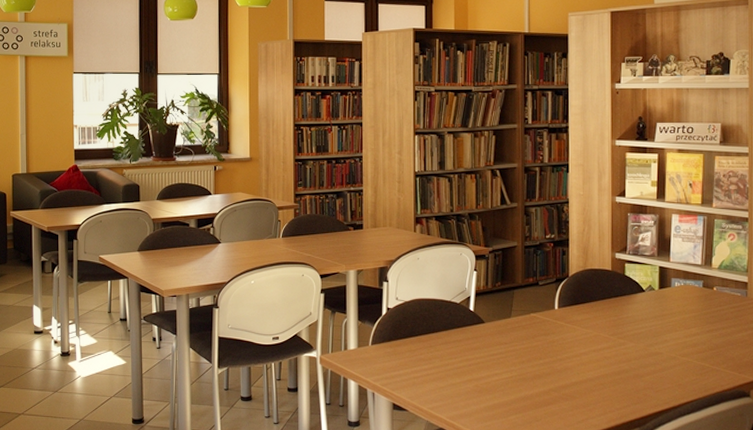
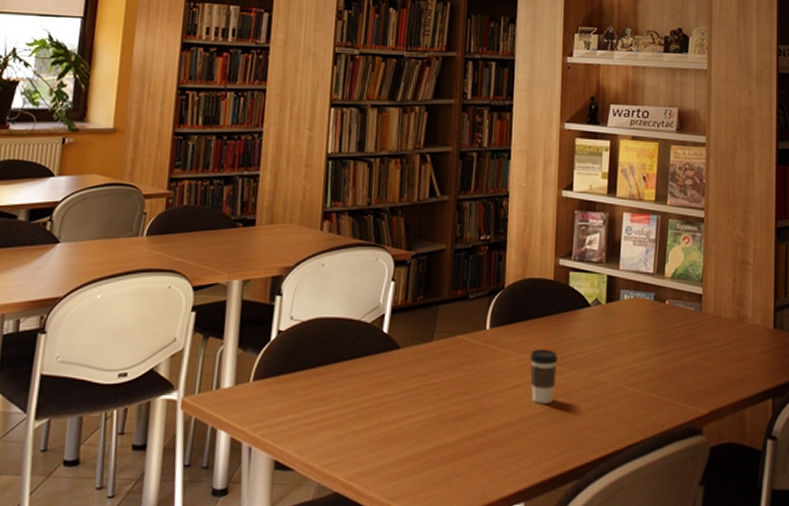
coffee cup: none [593,325,618,368] -> present [529,349,558,404]

